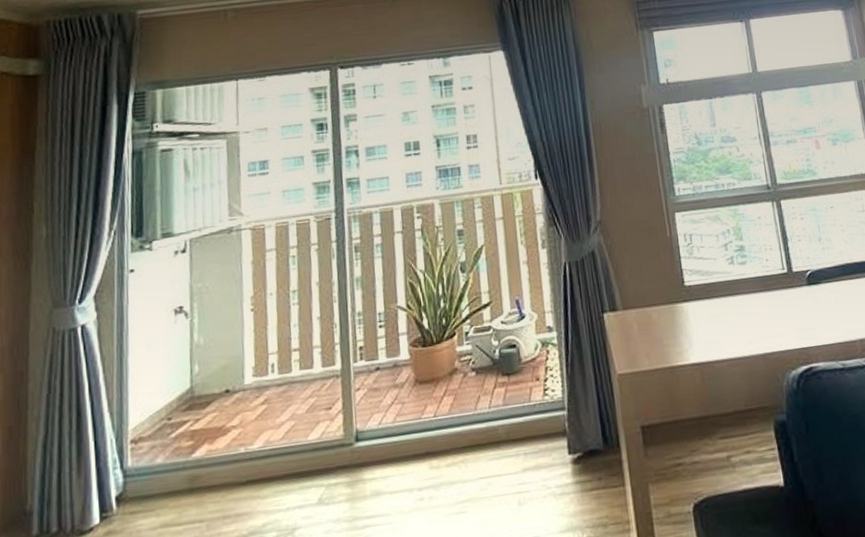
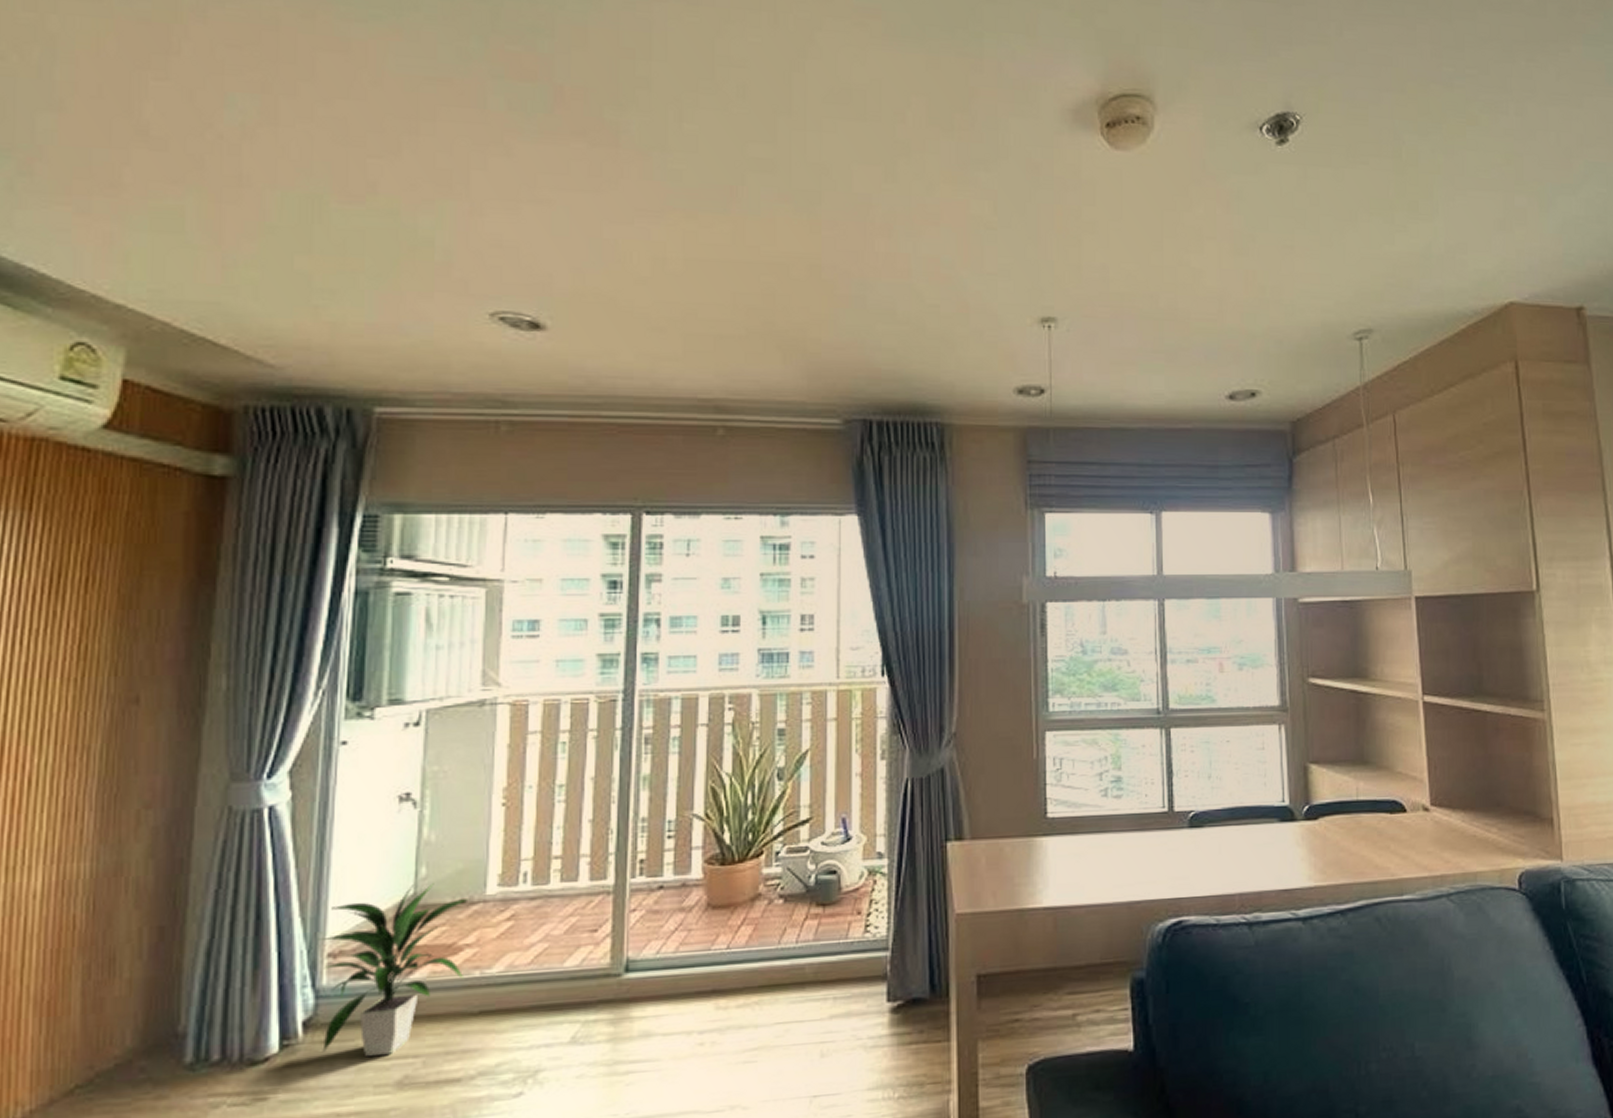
indoor plant: none [123,378,233,524] -> present [318,883,471,1057]

